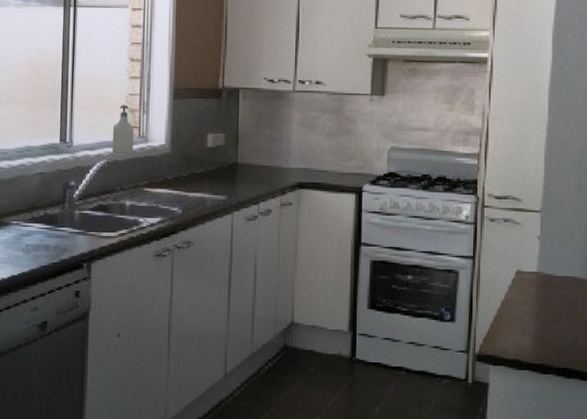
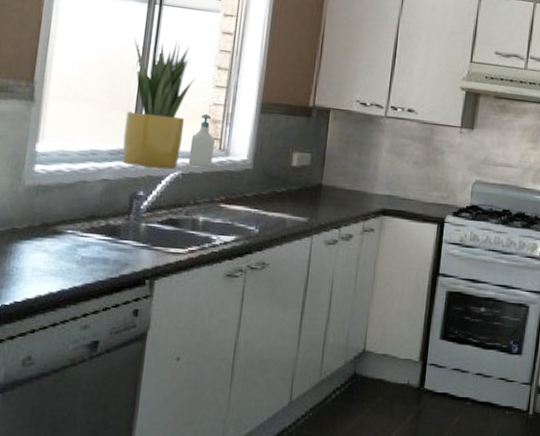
planter: none [53,38,111,159] -> present [122,37,195,170]

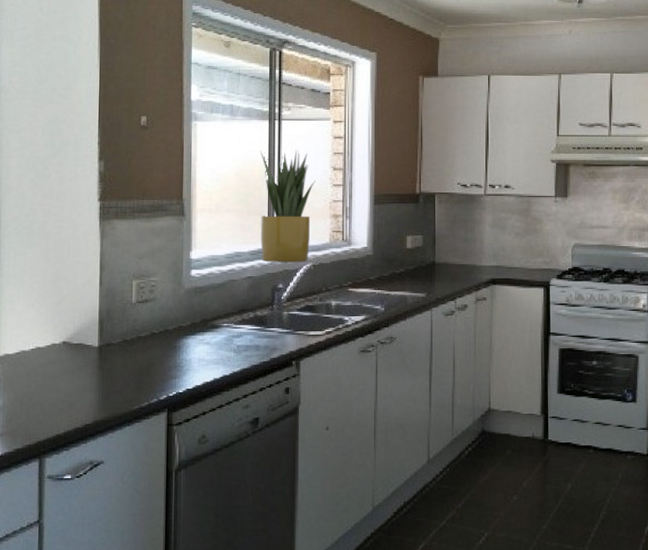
soap bottle: present [188,113,215,168] -> none [317,210,337,258]

